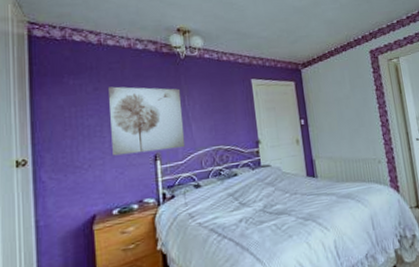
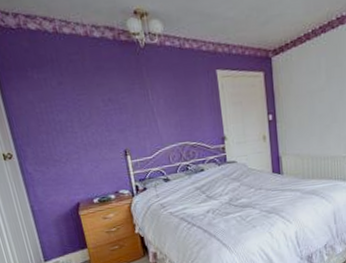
wall art: present [109,86,186,156] -> none [72,80,153,151]

